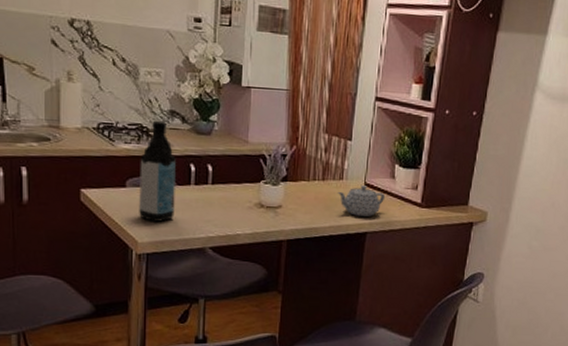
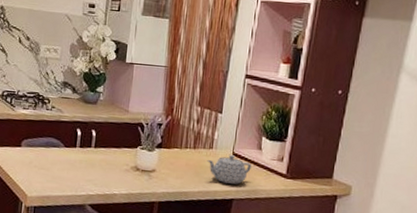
water bottle: present [139,120,176,222] -> none [30,90,65,179]

